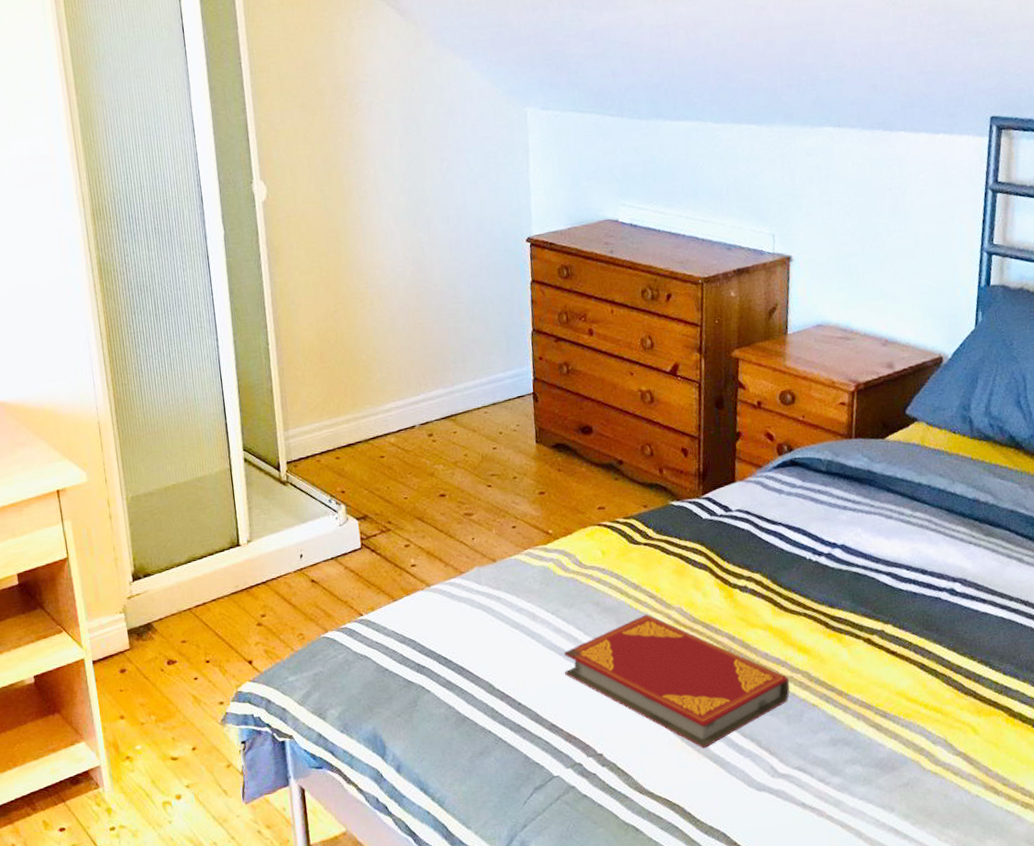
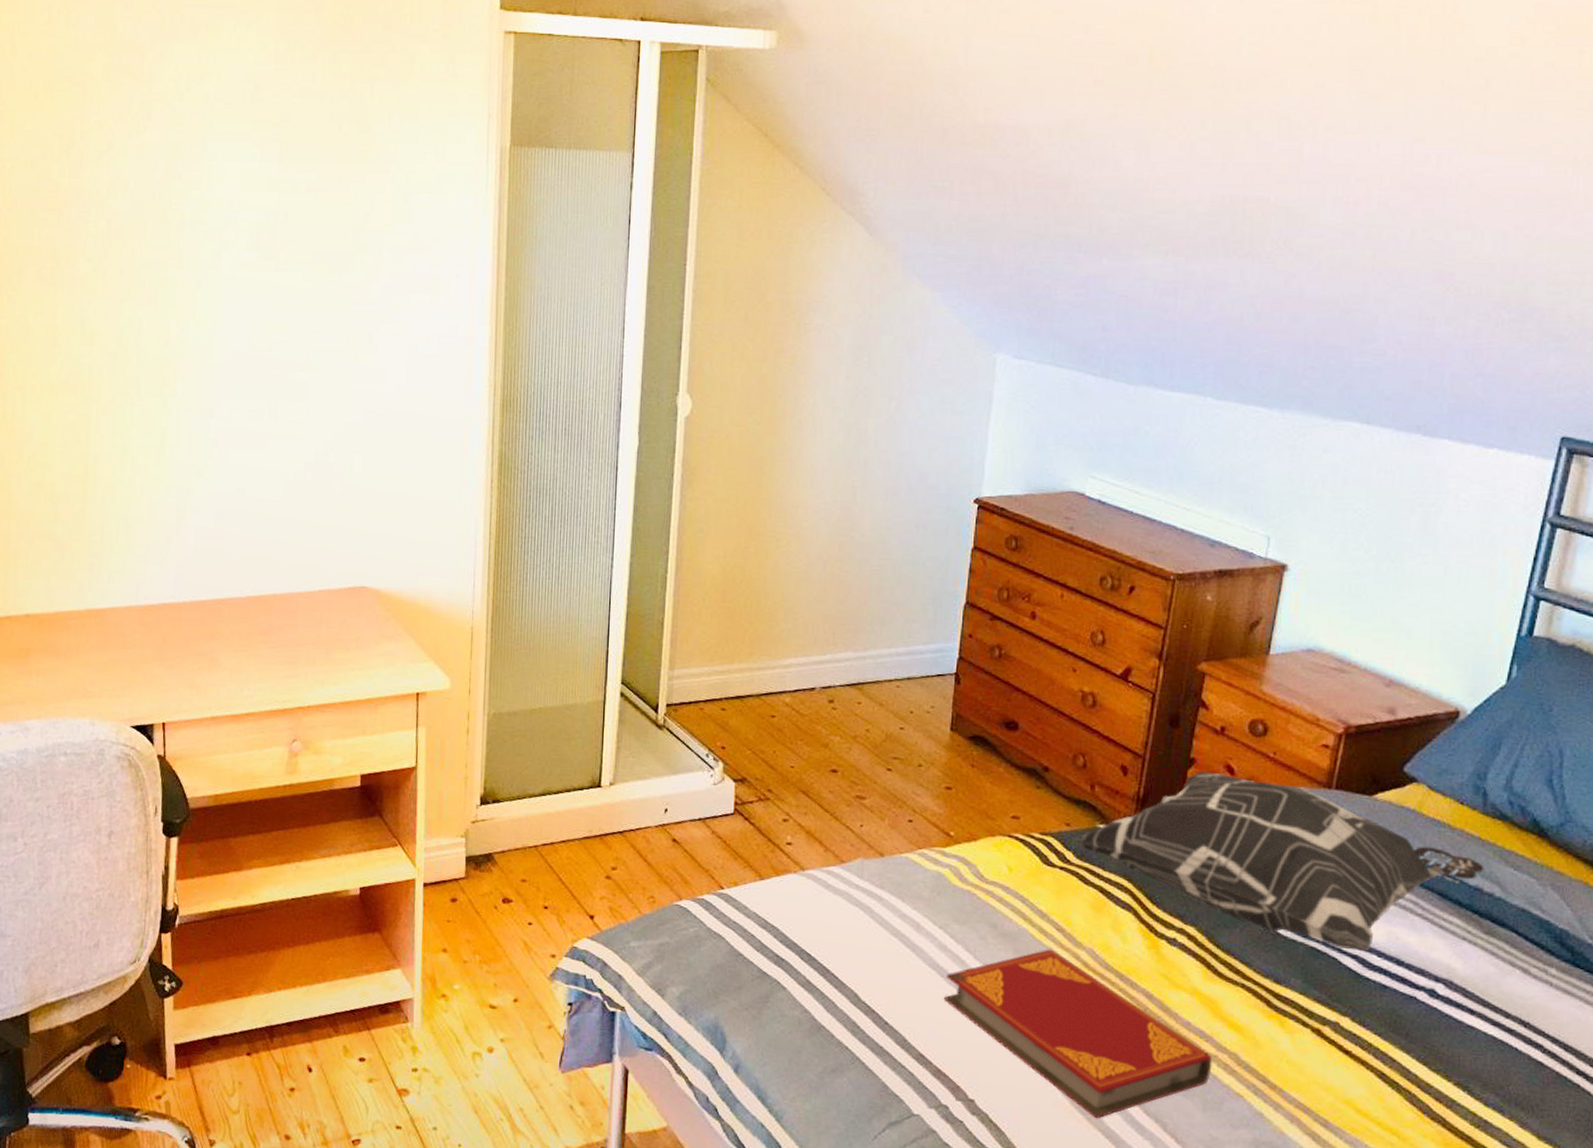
decorative pillow: none [651,441,979,569] -> present [1073,771,1485,951]

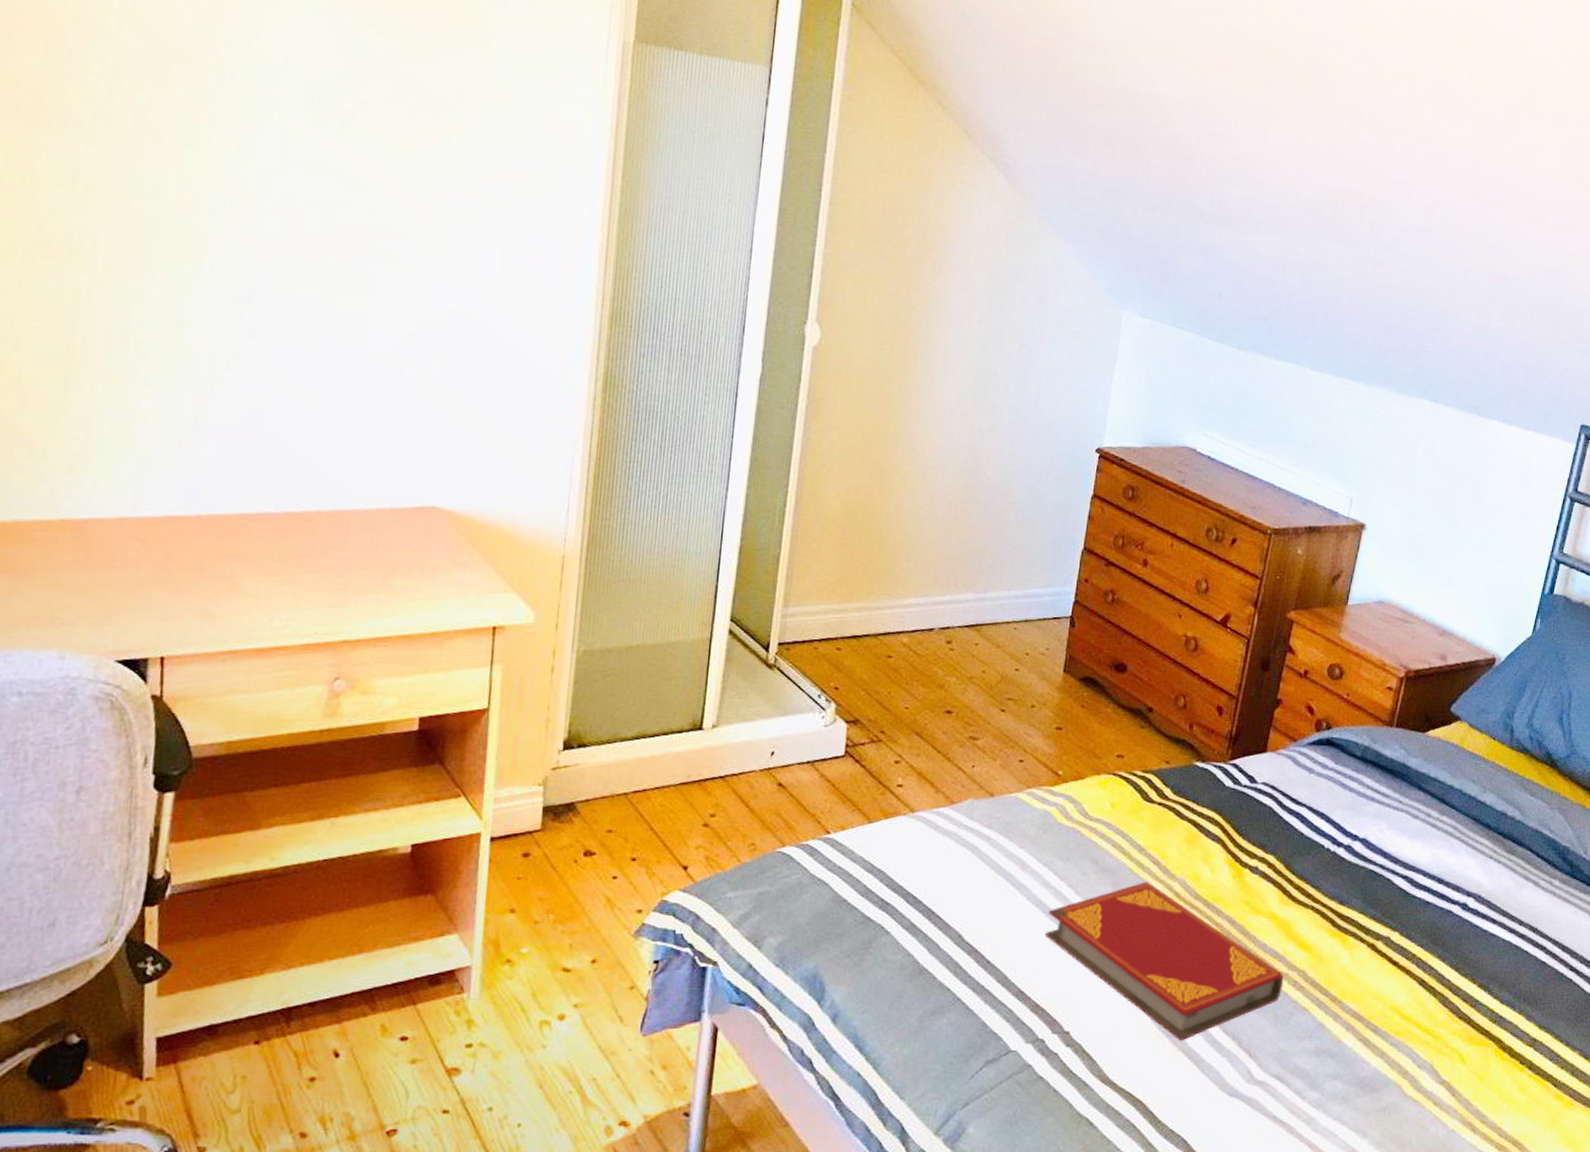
decorative pillow: present [1073,771,1485,951] -> none [1171,711,1509,872]

